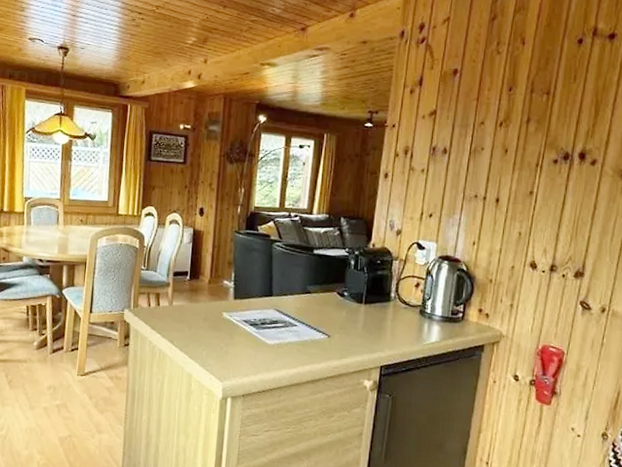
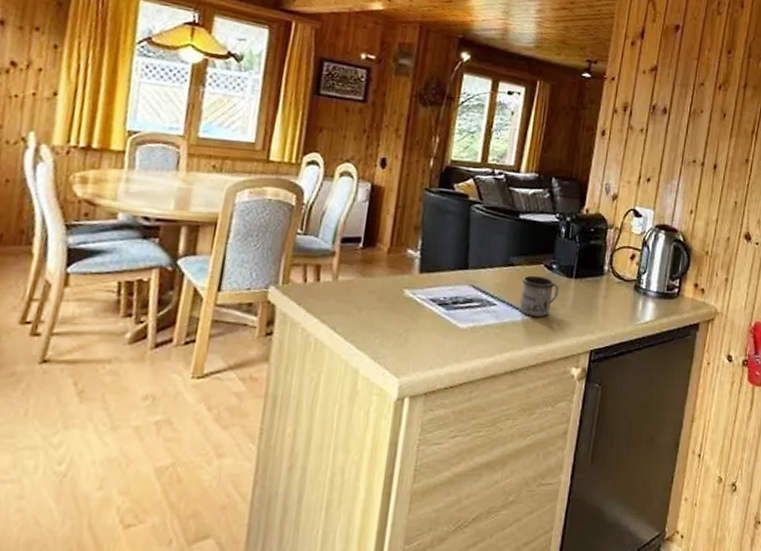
mug: none [317,301,351,337] -> present [519,275,559,317]

